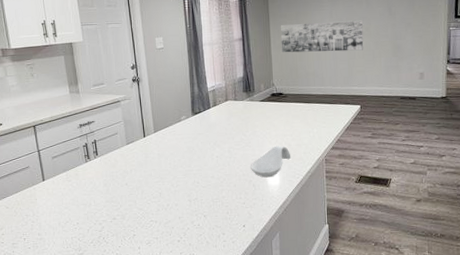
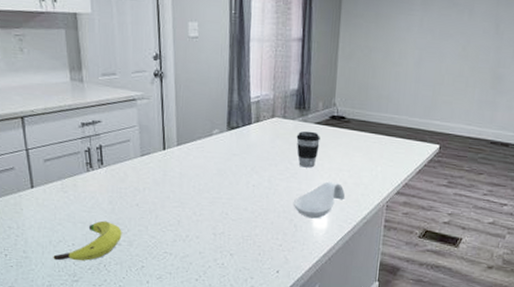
banana: none [62,200,116,239] -> present [53,220,122,261]
coffee cup: none [246,107,266,137] -> present [296,130,320,168]
wall art: present [280,20,364,53] -> none [350,28,460,76]

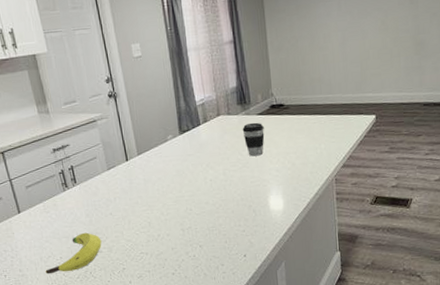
spoon rest: present [293,181,346,219] -> none [249,165,296,202]

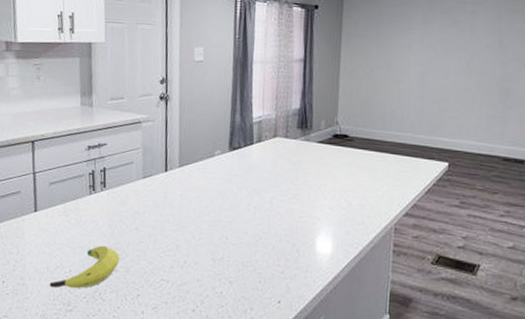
coffee cup: present [242,122,265,157] -> none [298,150,323,189]

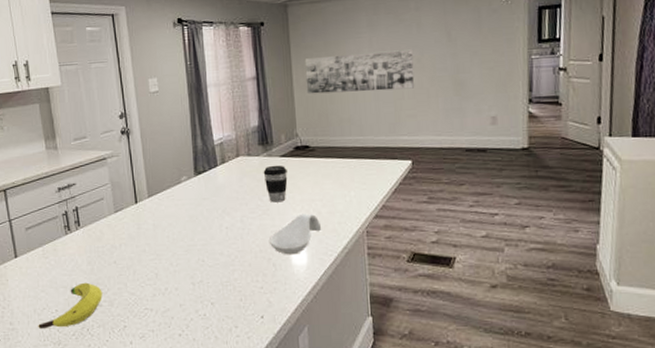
spoon rest: none [295,202,351,243] -> present [268,213,322,255]
coffee cup: none [298,150,323,189] -> present [263,165,288,203]
wall art: none [352,47,463,91] -> present [304,49,415,94]

